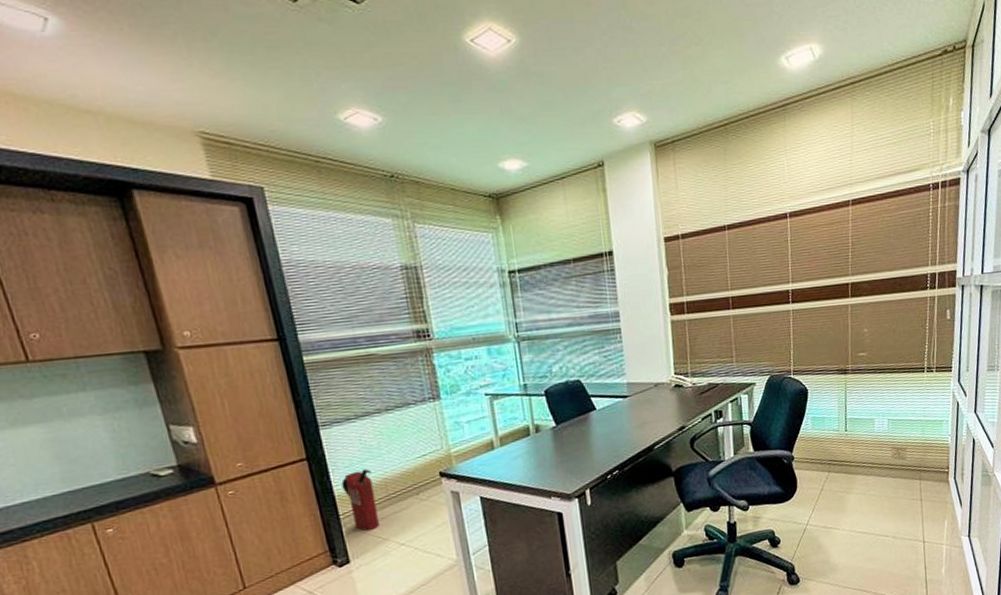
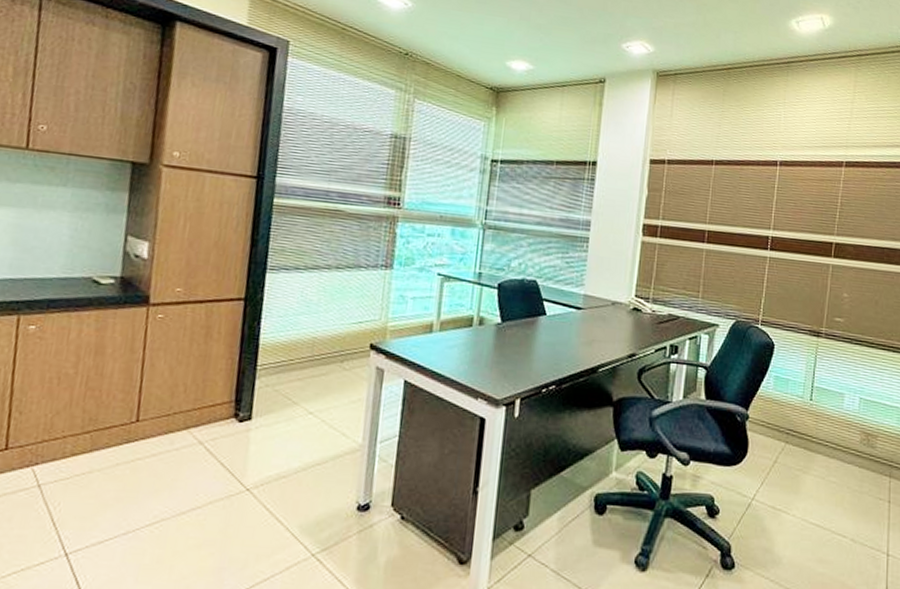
fire extinguisher: present [341,468,379,531] -> none [269,322,303,390]

